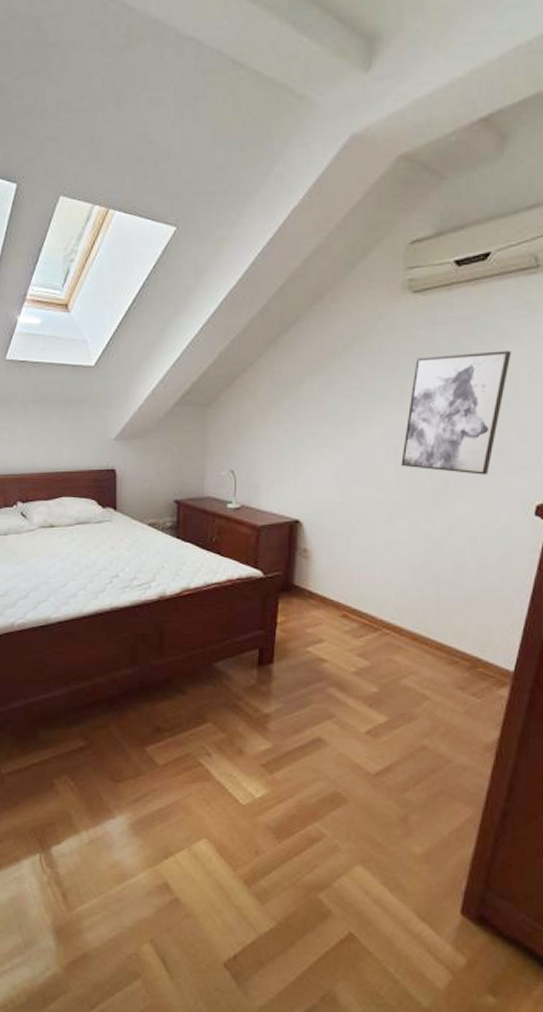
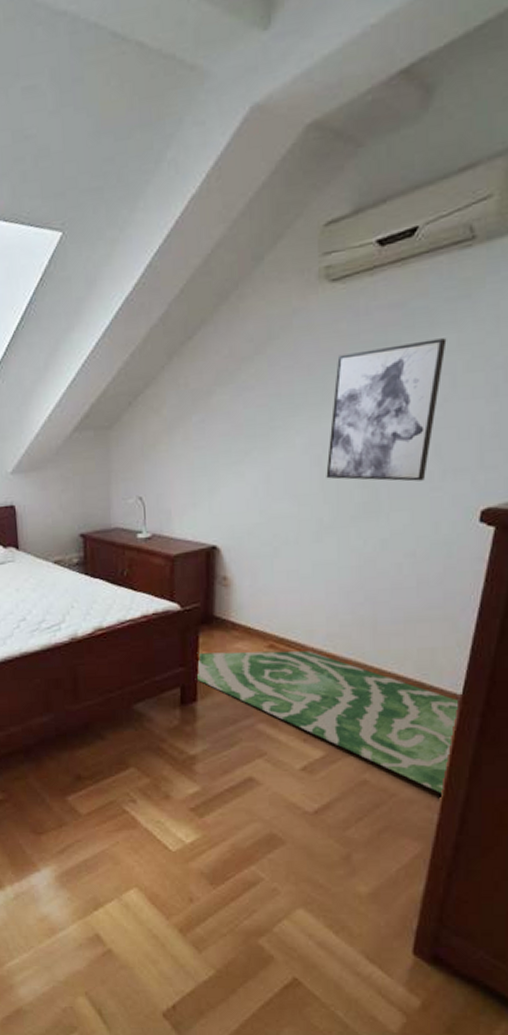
rug: none [272,618,511,764] -> present [195,650,459,796]

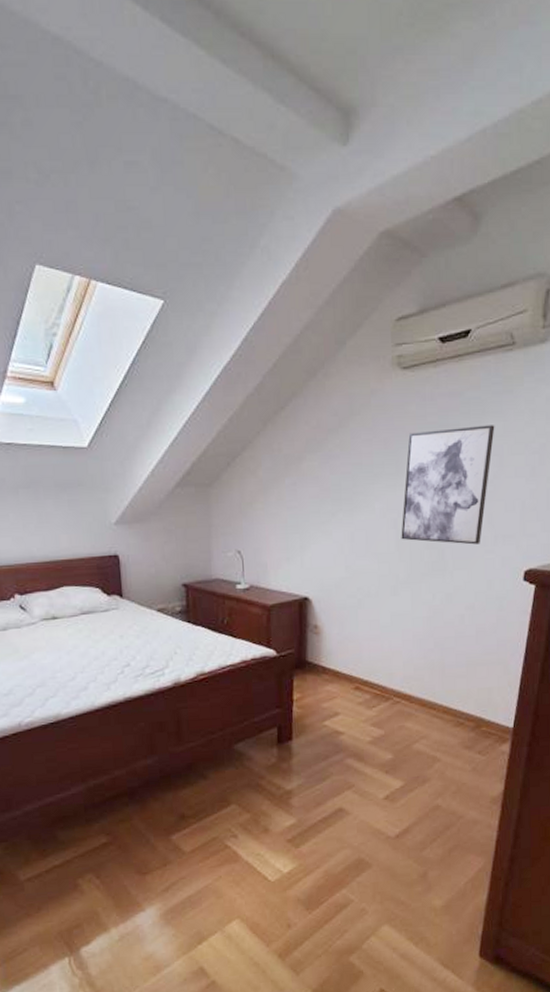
rug: present [195,650,459,796] -> none [290,692,511,815]

